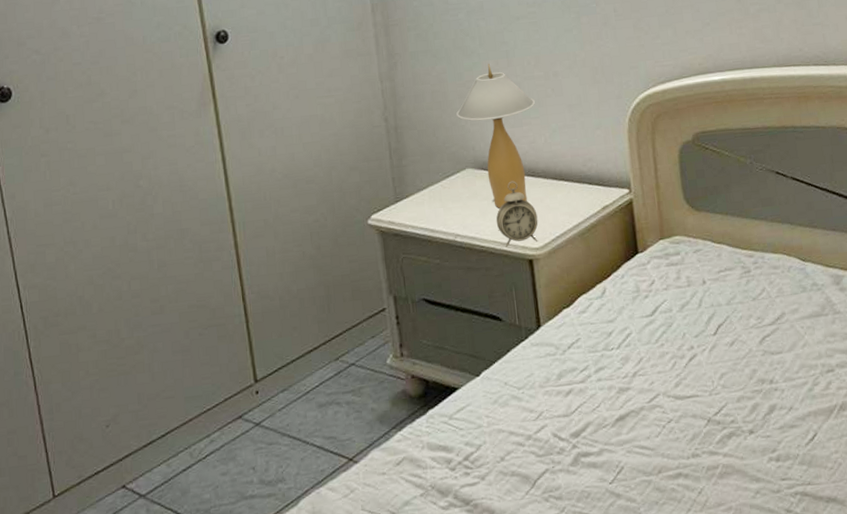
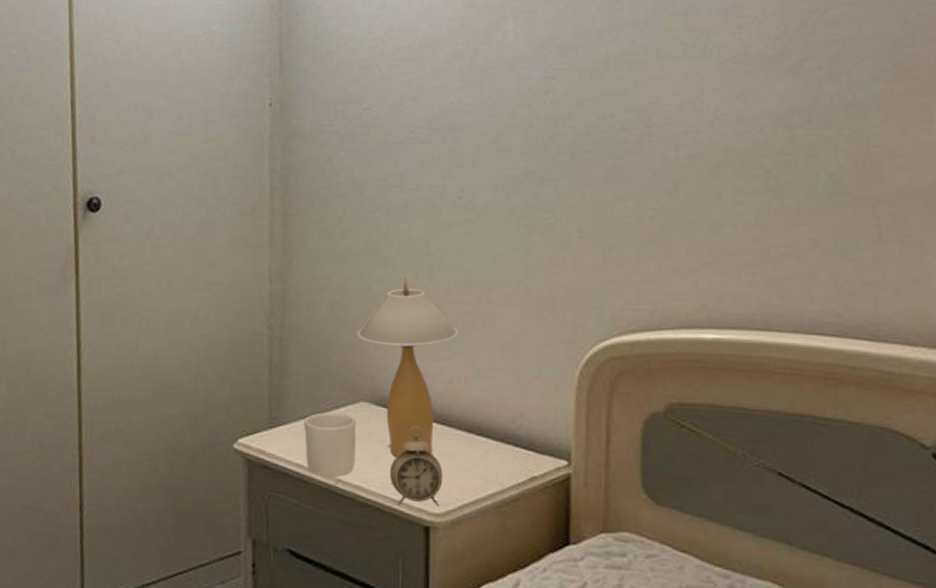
mug: none [423,180,469,235] -> present [304,412,357,478]

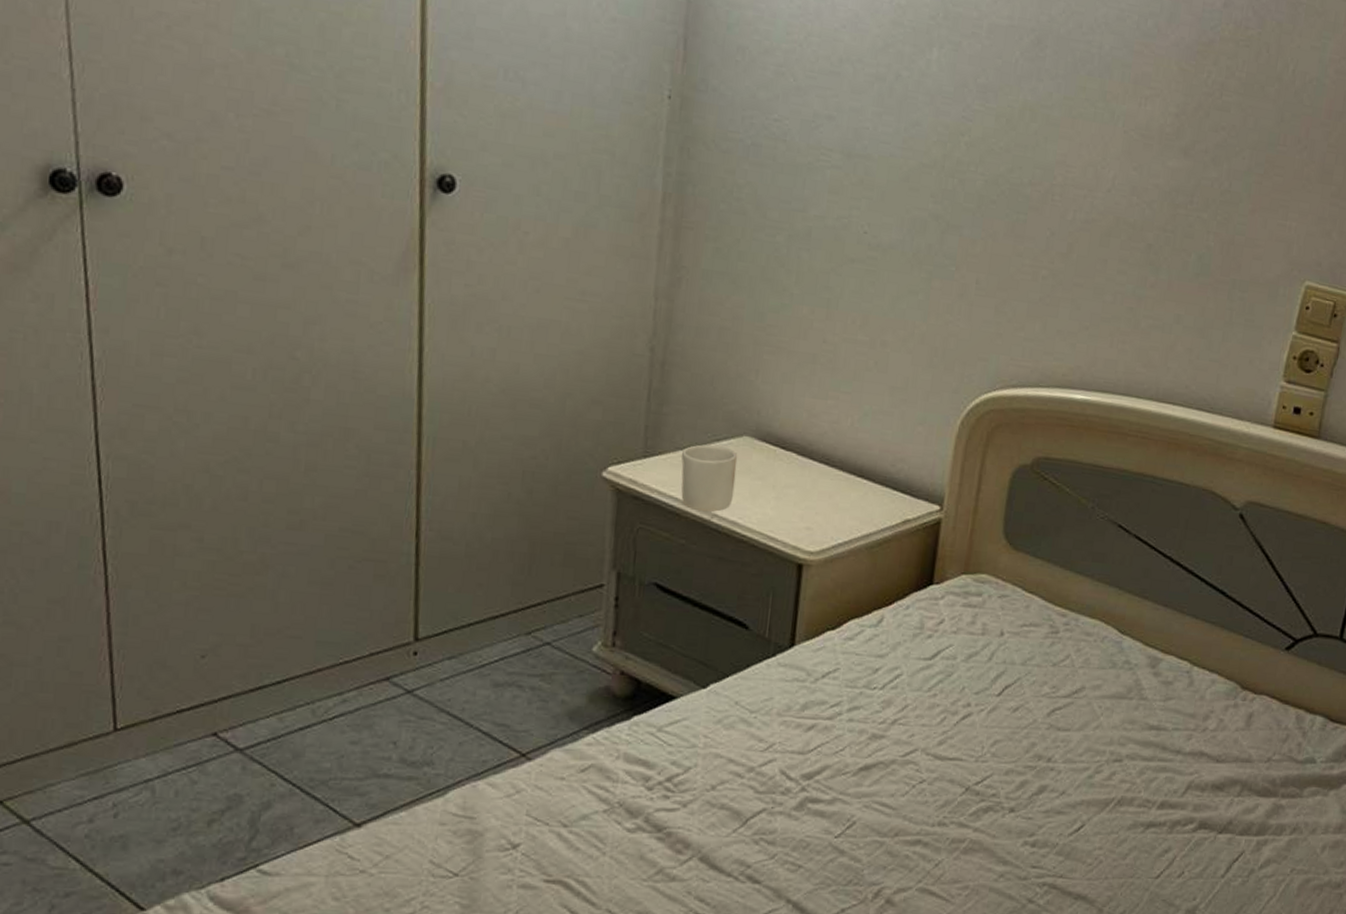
table lamp: present [357,277,459,457] -> none [746,310,851,494]
alarm clock: present [389,426,443,507] -> none [767,464,821,546]

